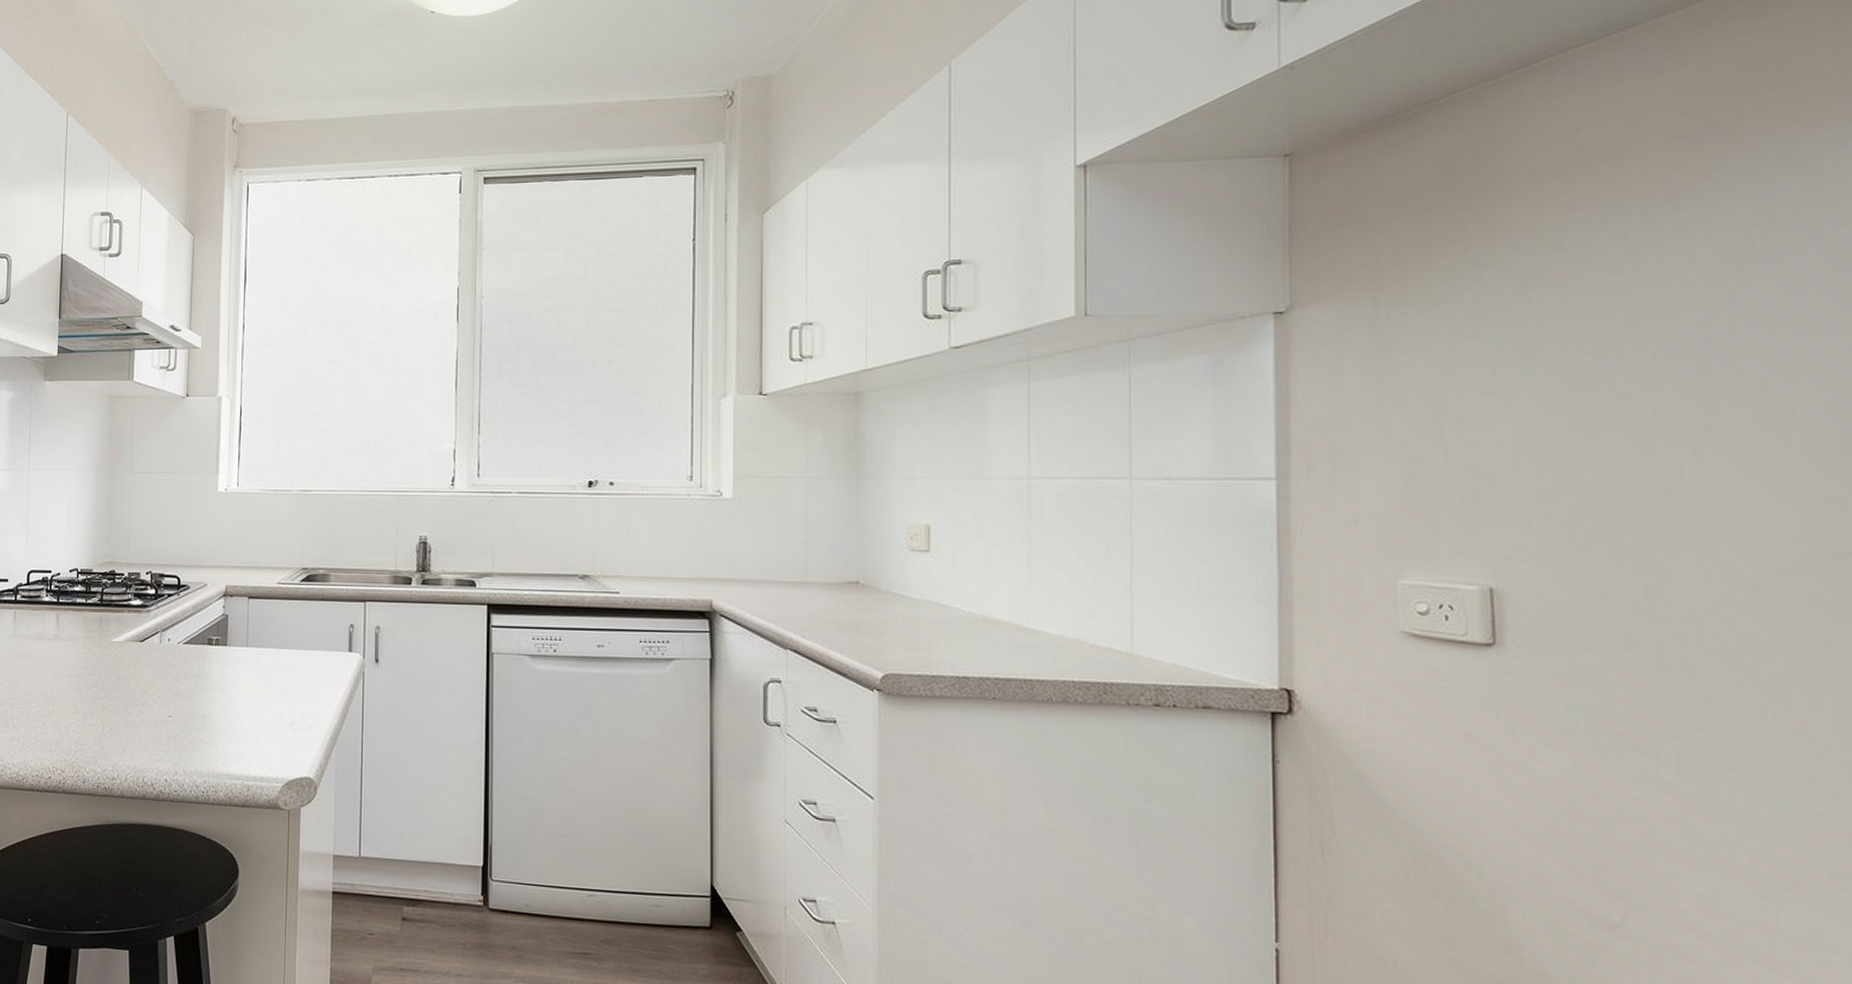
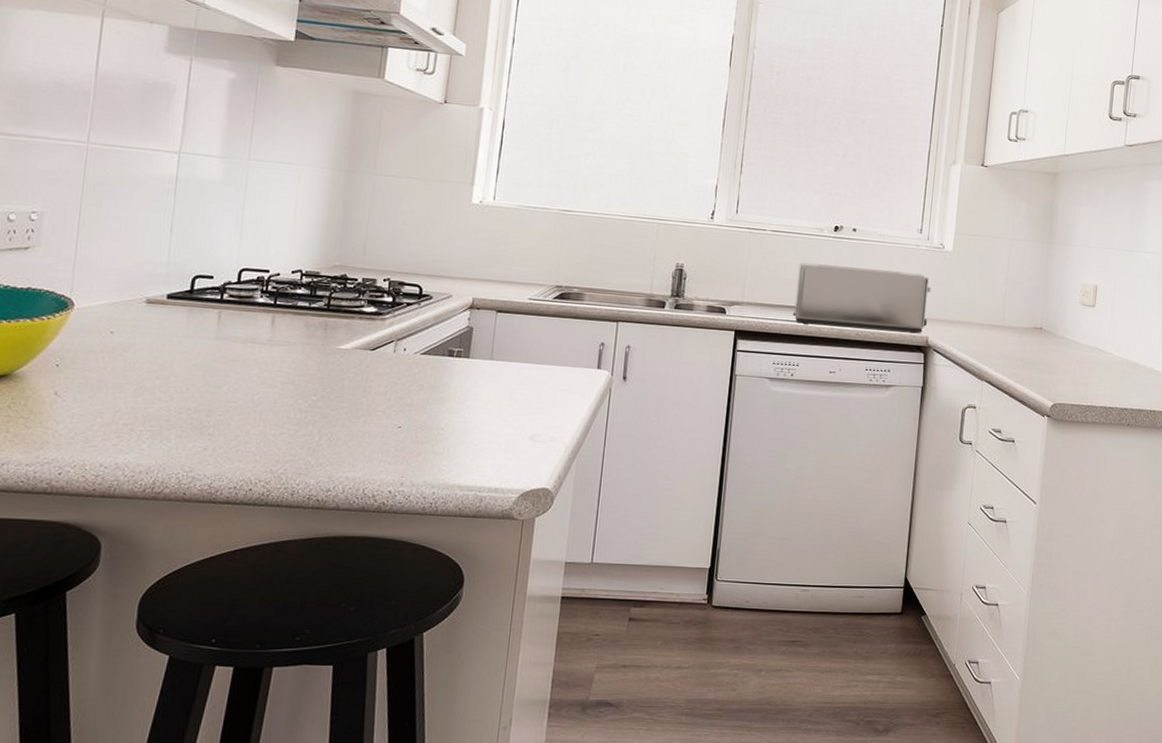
toaster: none [549,525,710,597] -> present [792,262,931,334]

